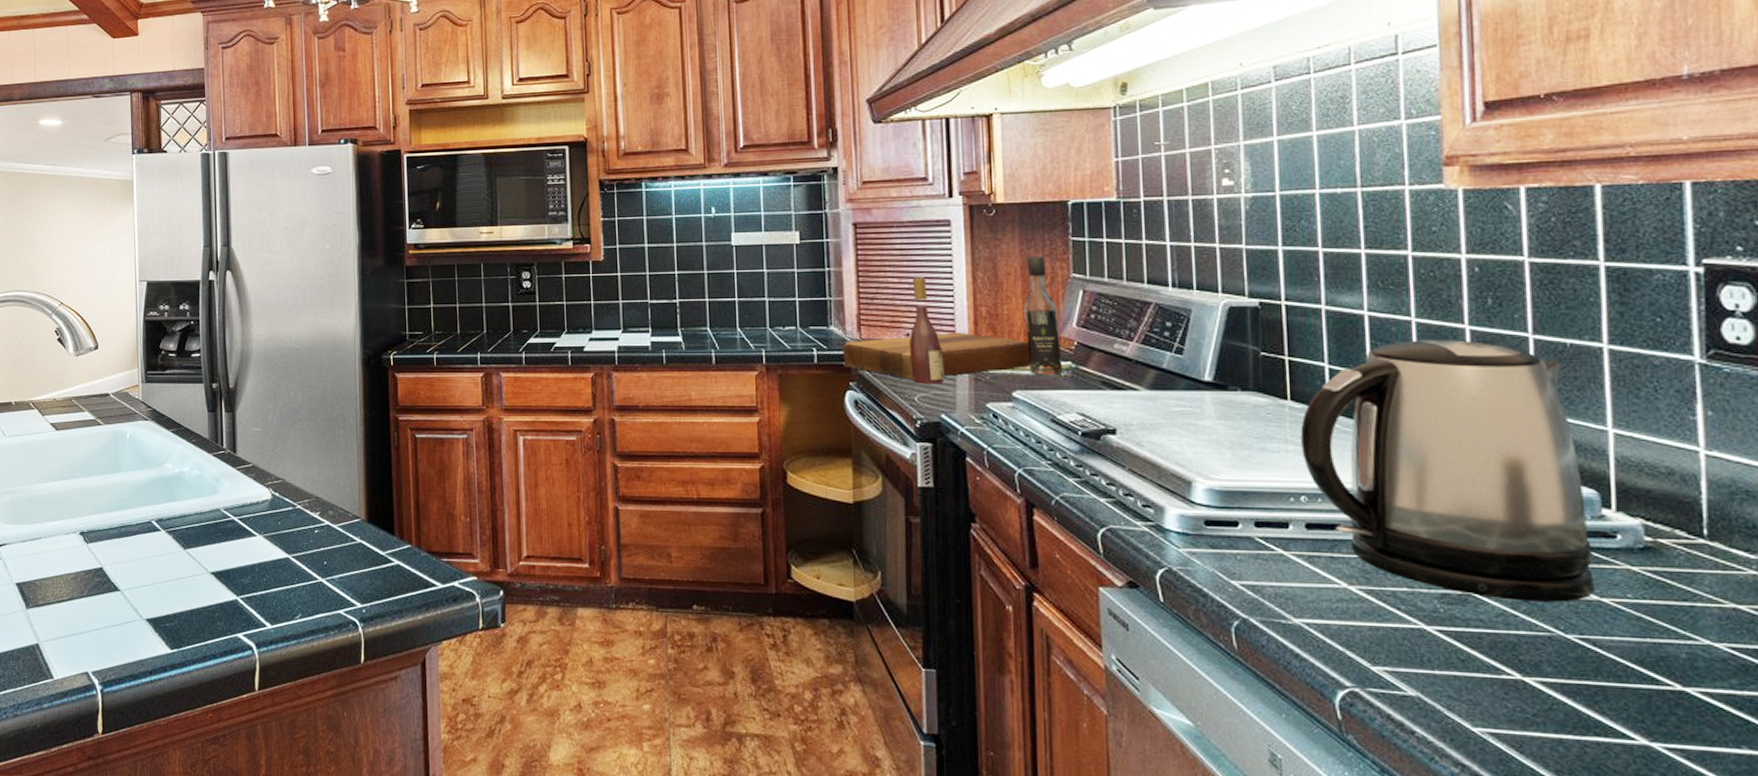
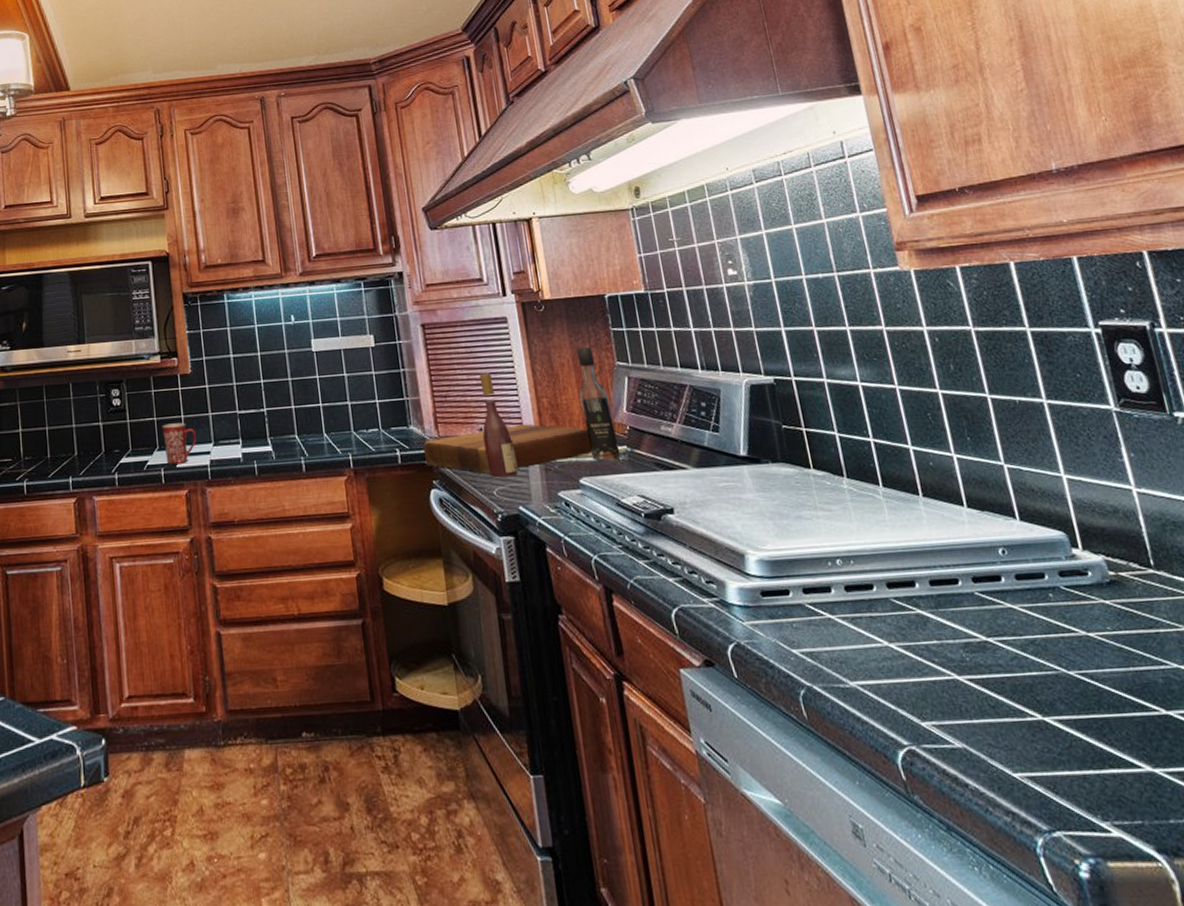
mug: none [571,308,606,348] -> present [162,422,197,465]
kettle: present [1300,340,1594,602] -> none [825,403,1082,643]

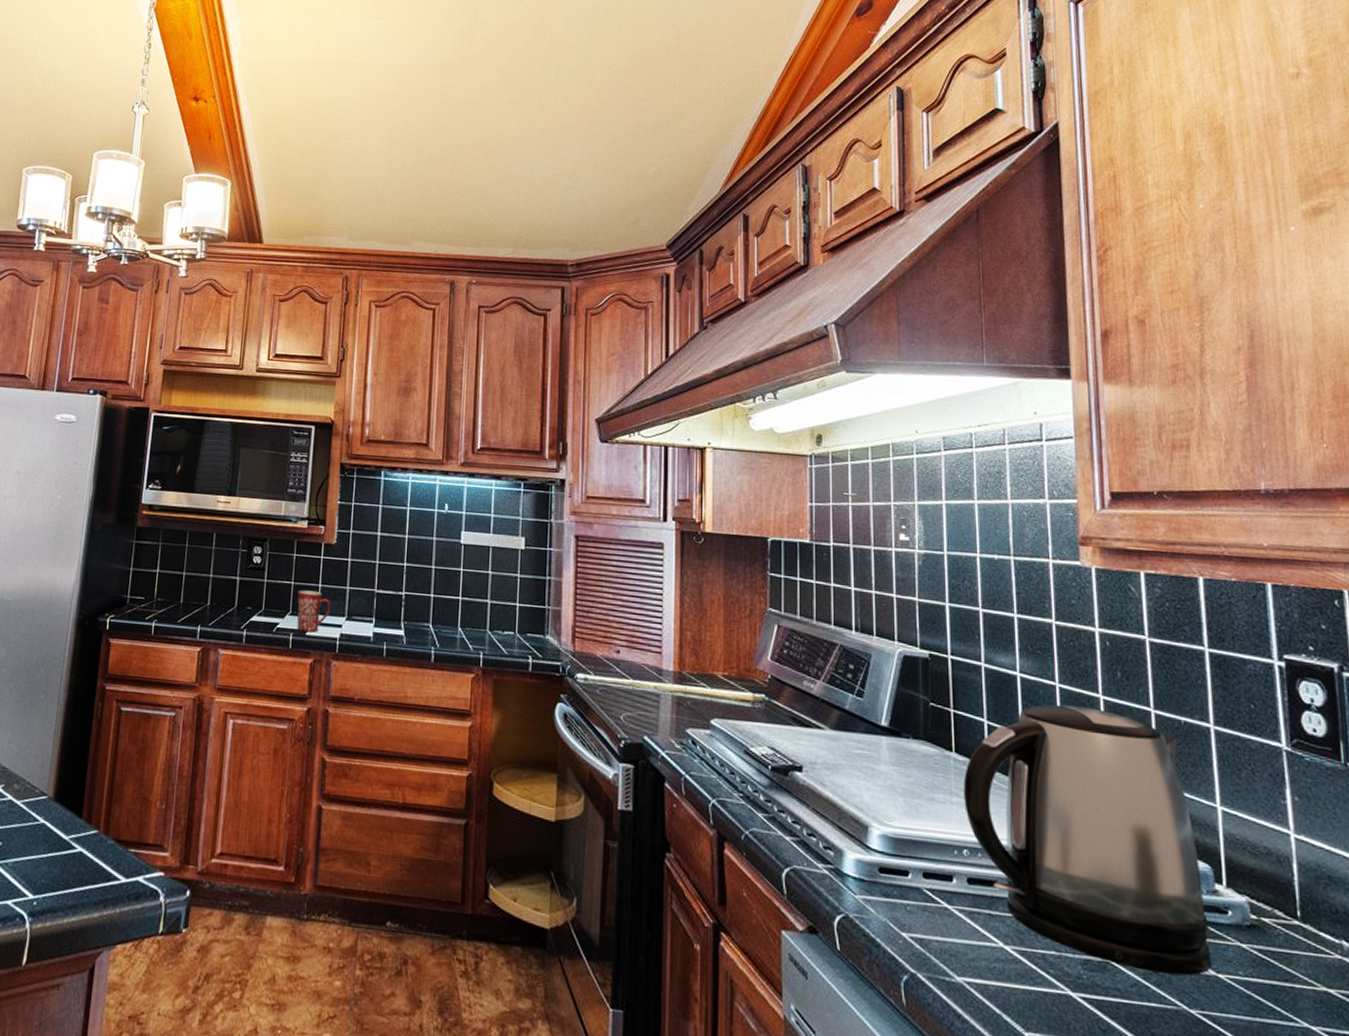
cutting board: present [423,423,593,475] -> none [556,652,729,698]
wine bottle: present [479,373,519,478] -> none [618,595,650,705]
bottle: present [576,347,621,461] -> none [725,587,757,707]
kettle: none [825,403,1082,643] -> present [963,704,1212,976]

